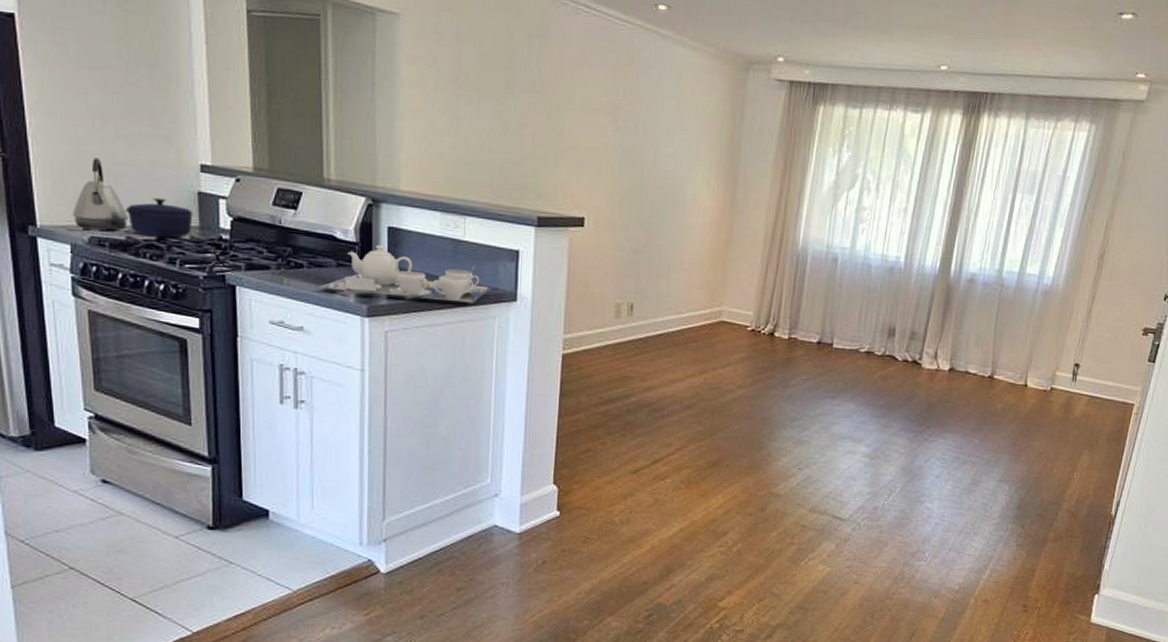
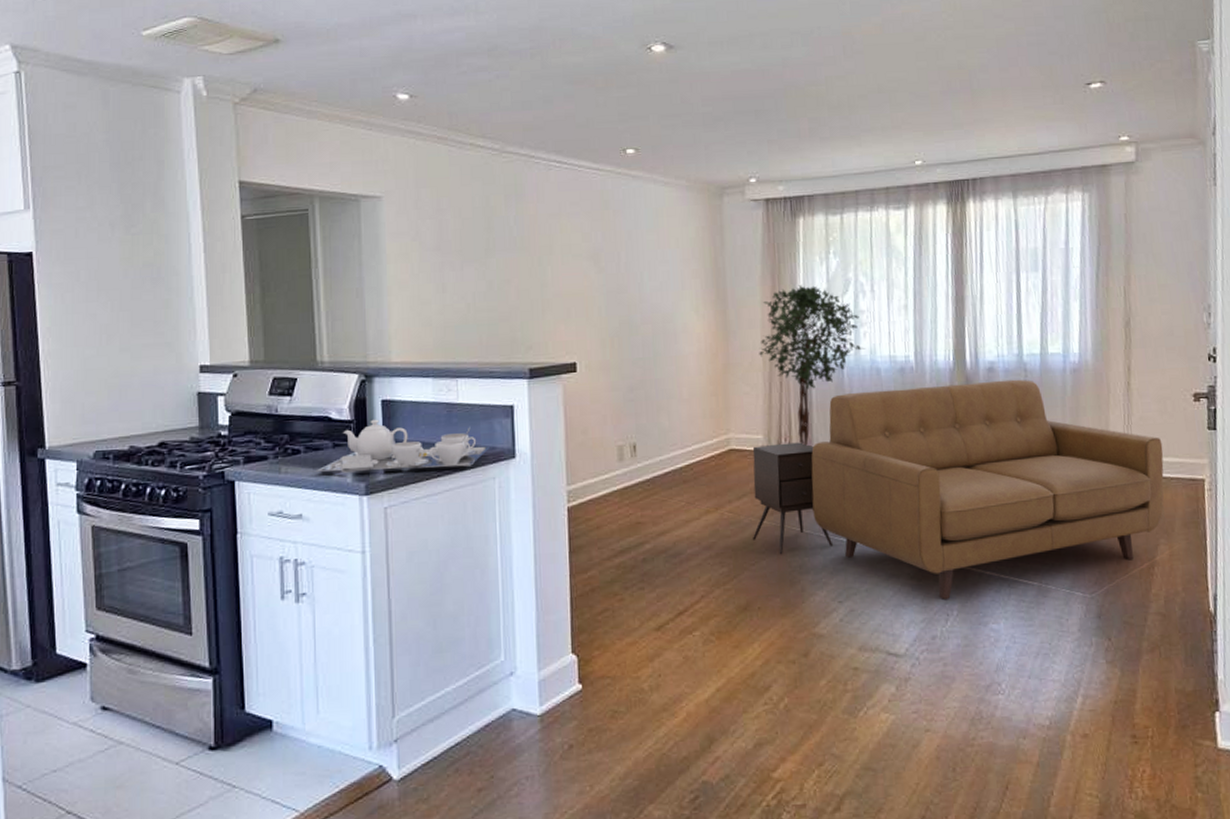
kettle: present [72,157,128,231] -> none [78,373,132,445]
cooking pot: present [125,197,193,239] -> none [129,403,193,443]
side table: none [731,321,802,422] -> present [752,442,834,555]
potted tree: none [761,173,862,327] -> present [759,285,866,446]
sofa: none [788,284,1107,479] -> present [811,379,1164,601]

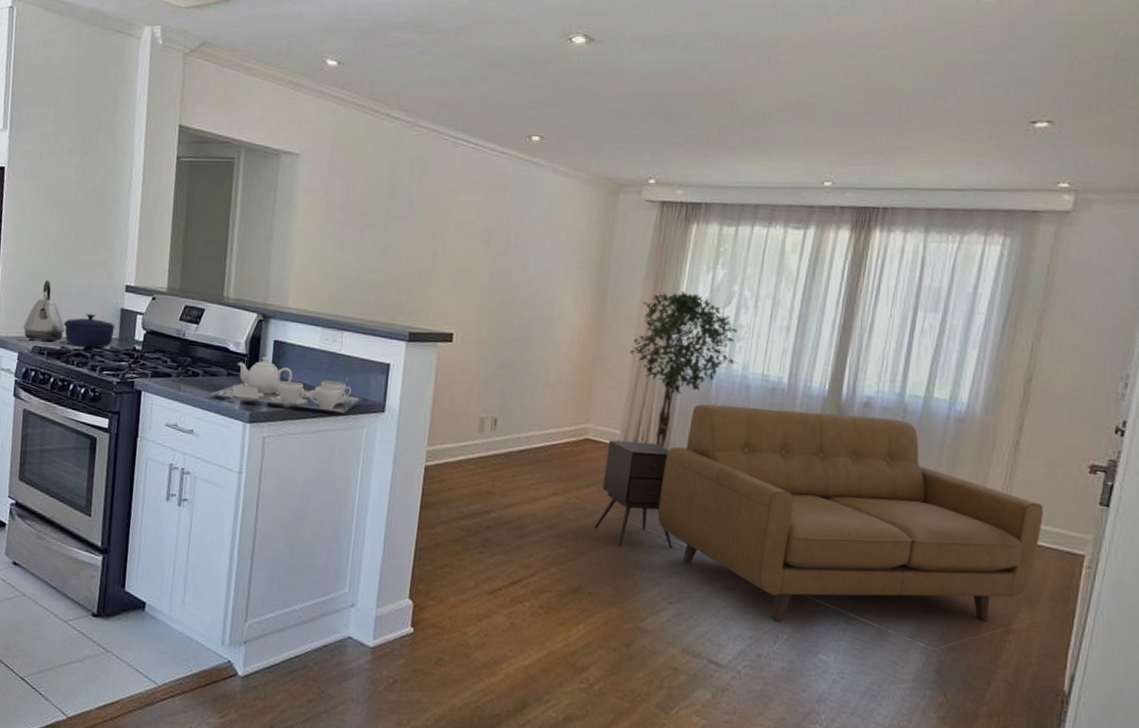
kettle: none [78,373,132,445] -> present [22,280,65,342]
cooking pot: none [129,403,193,443] -> present [63,313,115,349]

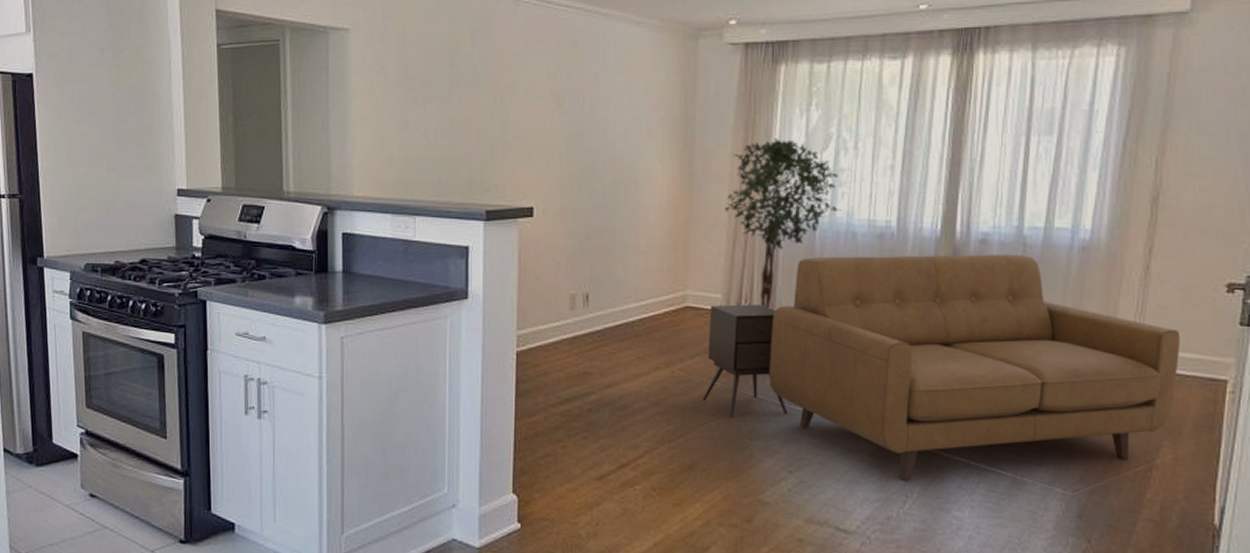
kettle: present [22,280,65,342] -> none [72,191,117,258]
cooking pot: present [63,313,115,349] -> none [115,223,171,260]
tea set: present [210,356,364,415] -> none [279,251,445,306]

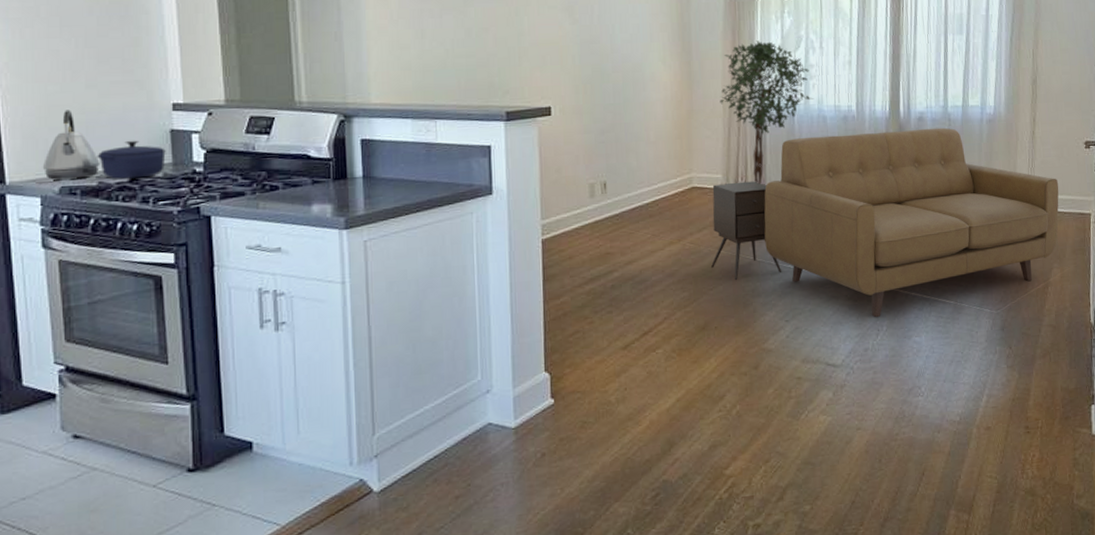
kettle: none [72,191,117,258] -> present [42,110,100,181]
cooking pot: none [115,223,171,260] -> present [97,140,166,179]

